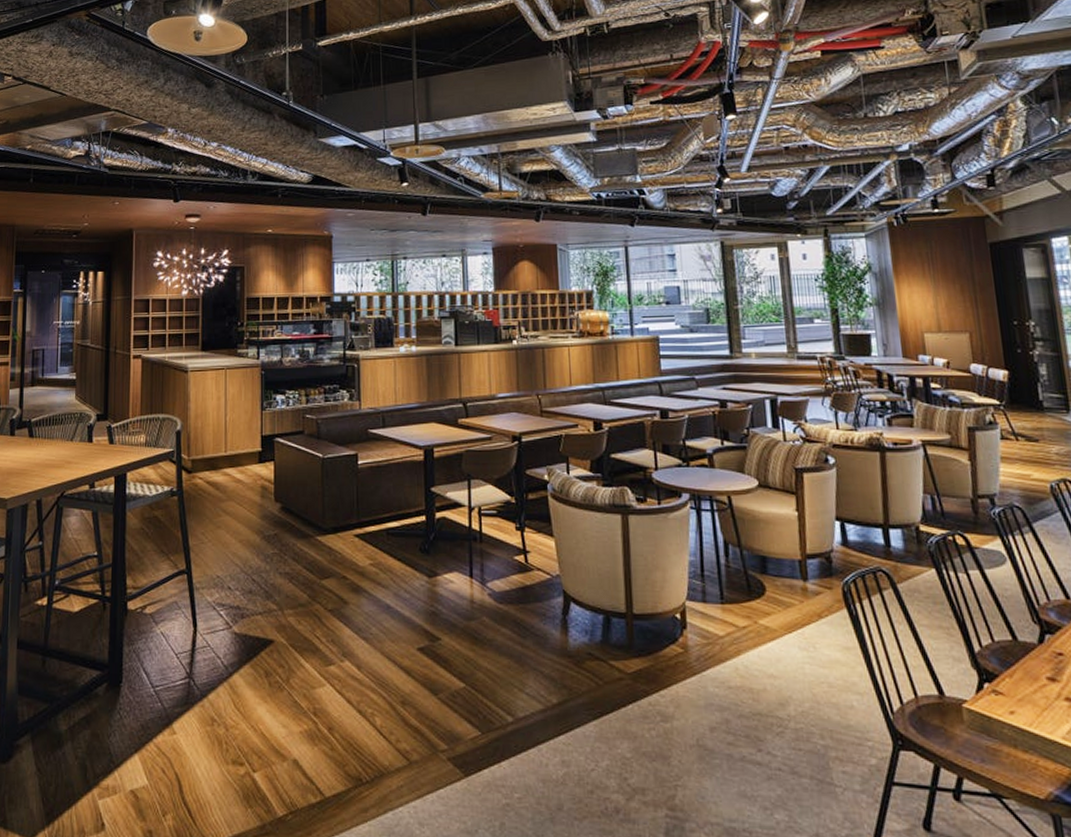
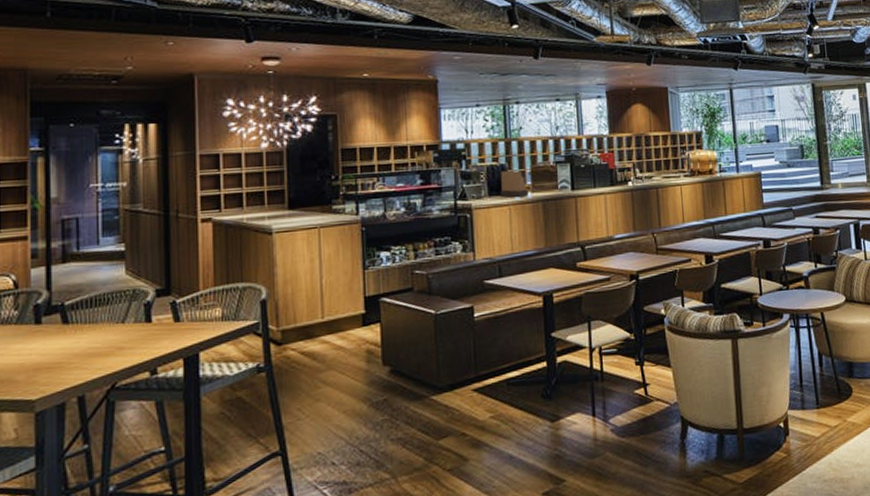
cash register: none [386,323,413,351] -> present [500,170,529,198]

